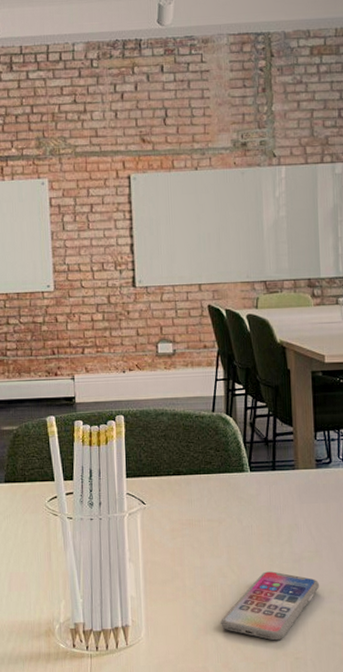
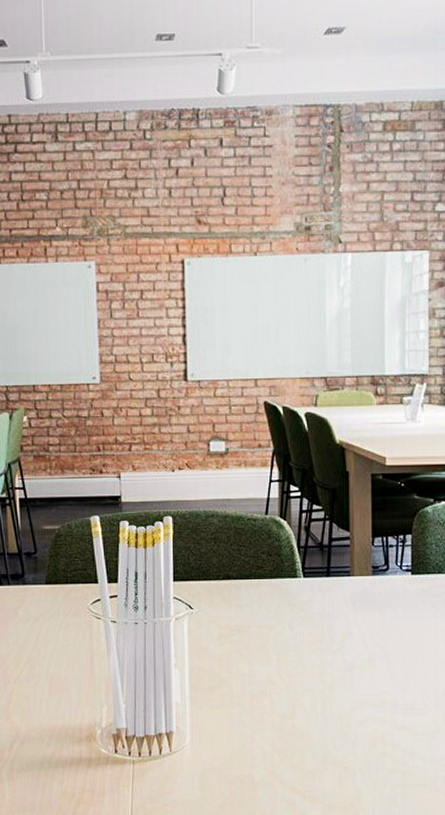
smartphone: present [221,571,319,641] -> none [268,680,371,750]

